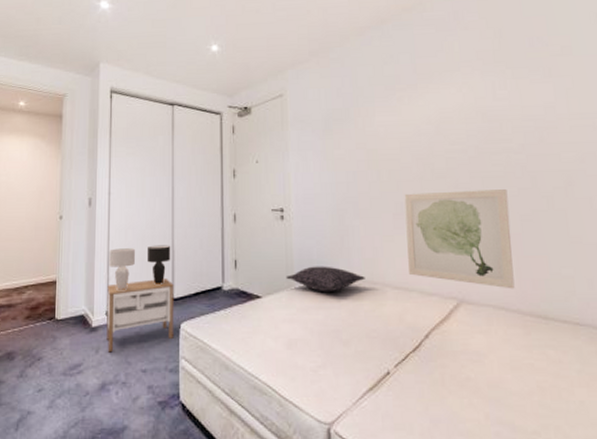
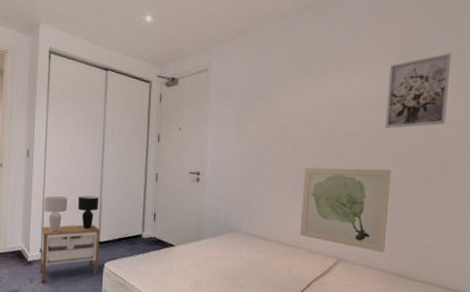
pillow: present [286,266,365,292] -> none [196,223,264,246]
wall art: none [486,54,563,142] -> present [385,53,452,128]

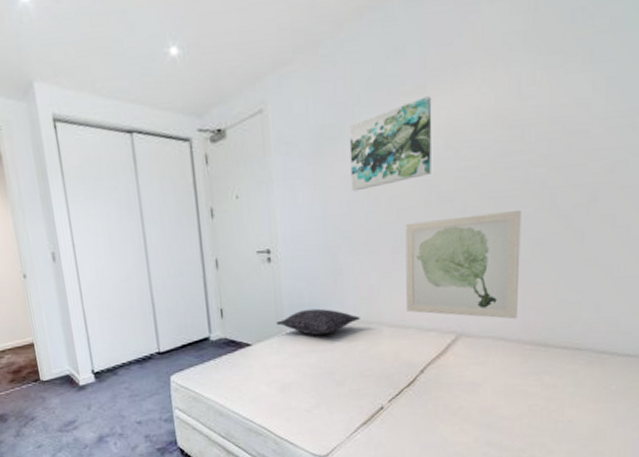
nightstand: present [40,224,100,283] -> none [88,333,165,408]
table lamp: present [44,195,99,232] -> none [84,298,152,348]
pillow: none [196,223,264,246] -> present [276,308,360,336]
wall art: none [267,78,331,138] -> present [349,96,432,192]
wall art: present [385,53,452,128] -> none [511,30,602,154]

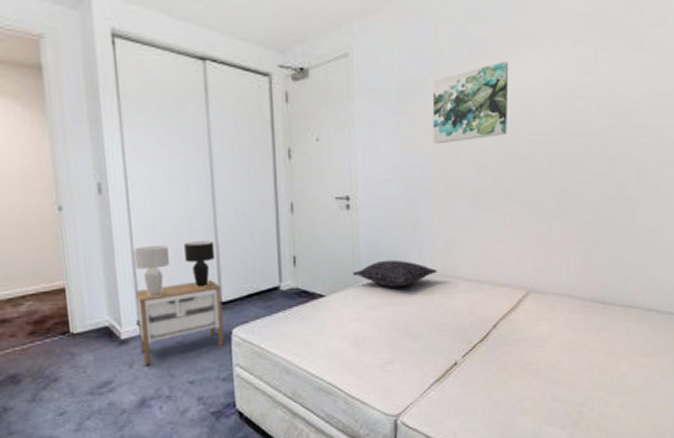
table lamp: none [84,298,152,348] -> present [133,241,216,296]
nightstand: none [88,333,165,408] -> present [135,280,225,366]
wall art: present [405,211,521,320] -> none [482,176,584,277]

